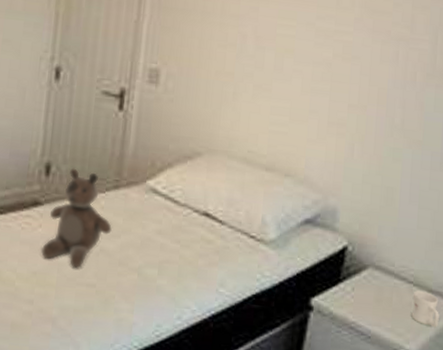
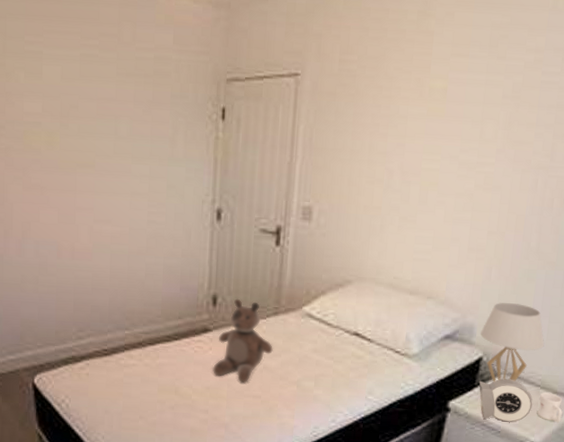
table lamp: none [344,184,415,277] -> present [480,303,545,382]
alarm clock: none [344,272,406,326] -> present [479,378,533,422]

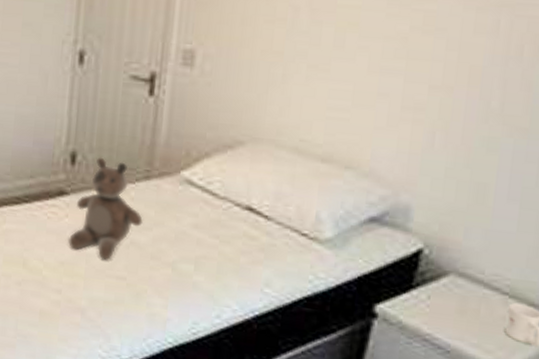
alarm clock: present [479,378,533,422] -> none [418,279,498,341]
table lamp: present [480,303,545,382] -> none [420,178,514,285]

